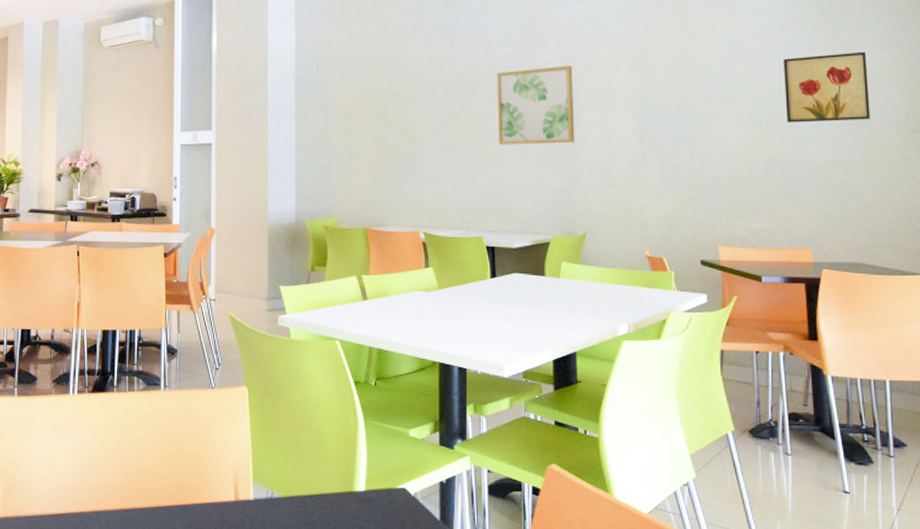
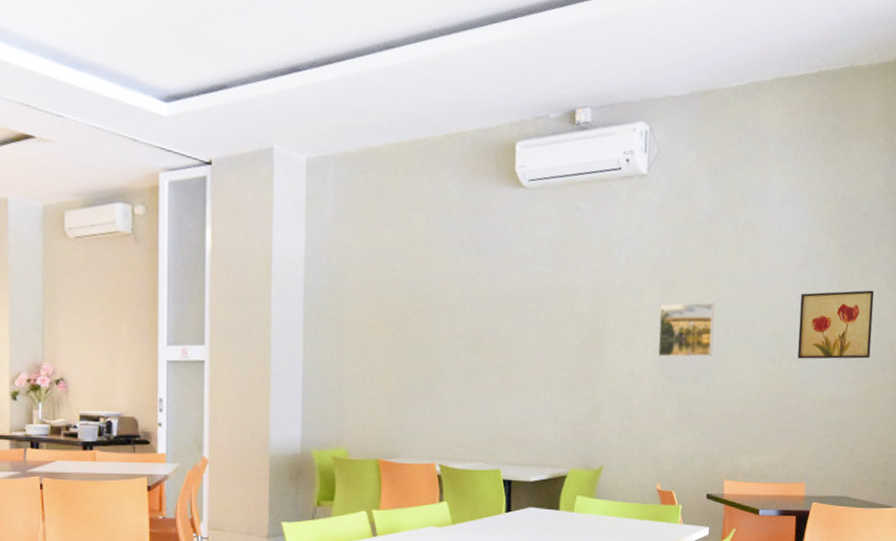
wall art: present [497,65,575,145] -> none [522,289,602,373]
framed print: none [633,72,693,126] -> present [657,302,715,357]

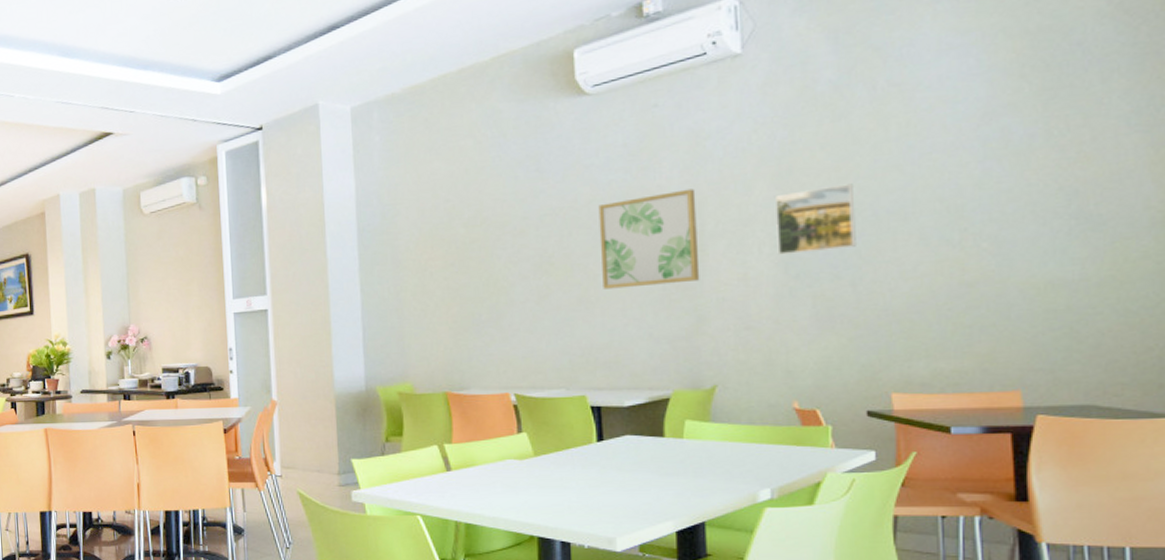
wall art: none [522,289,602,373] -> present [598,189,700,289]
wall art: present [797,290,874,359] -> none [983,137,1111,236]

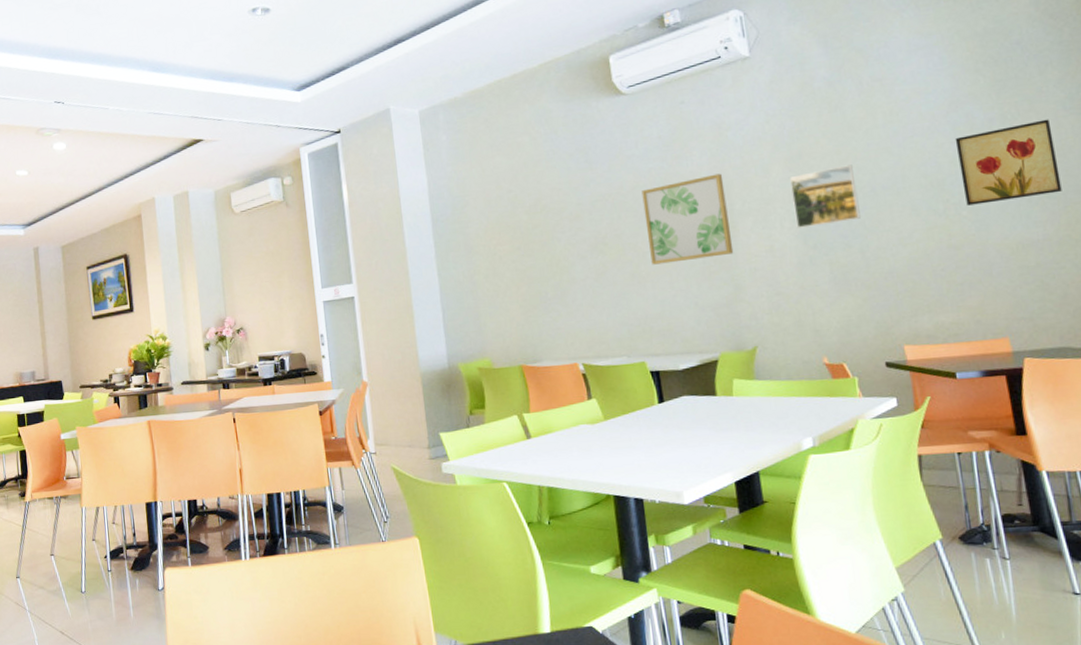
wall art: none [983,137,1111,236] -> present [955,119,1062,206]

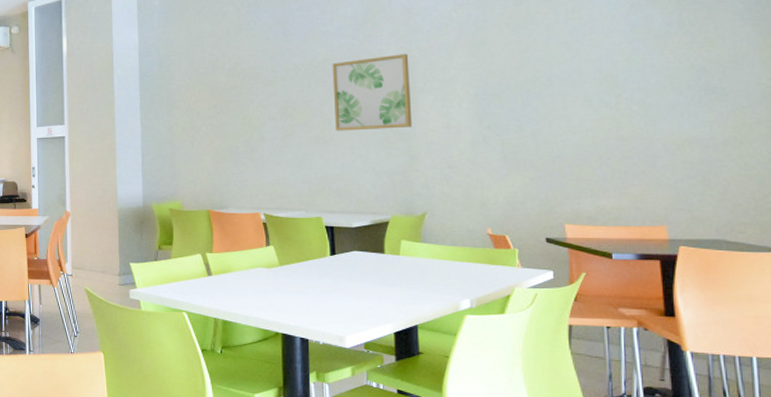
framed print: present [790,164,861,228] -> none [472,55,535,109]
wall art: present [955,119,1062,206] -> none [632,27,732,101]

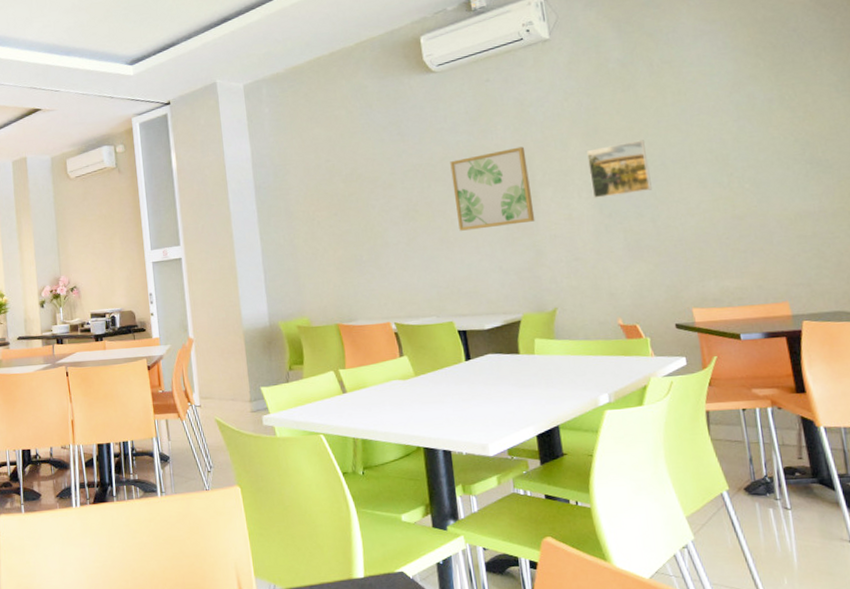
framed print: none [472,55,535,109] -> present [587,140,652,198]

